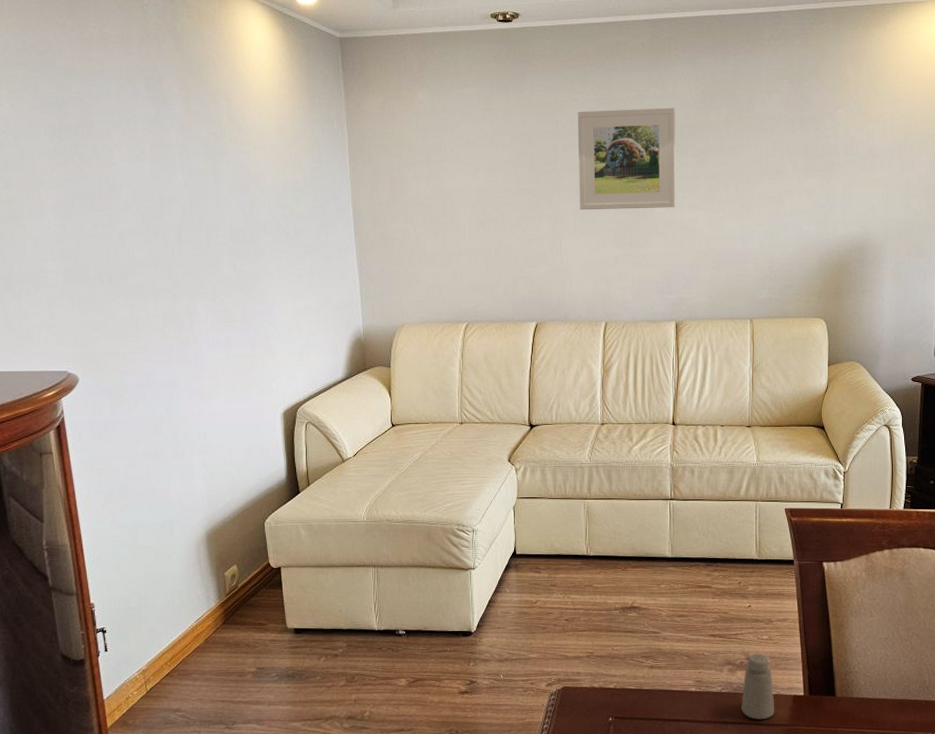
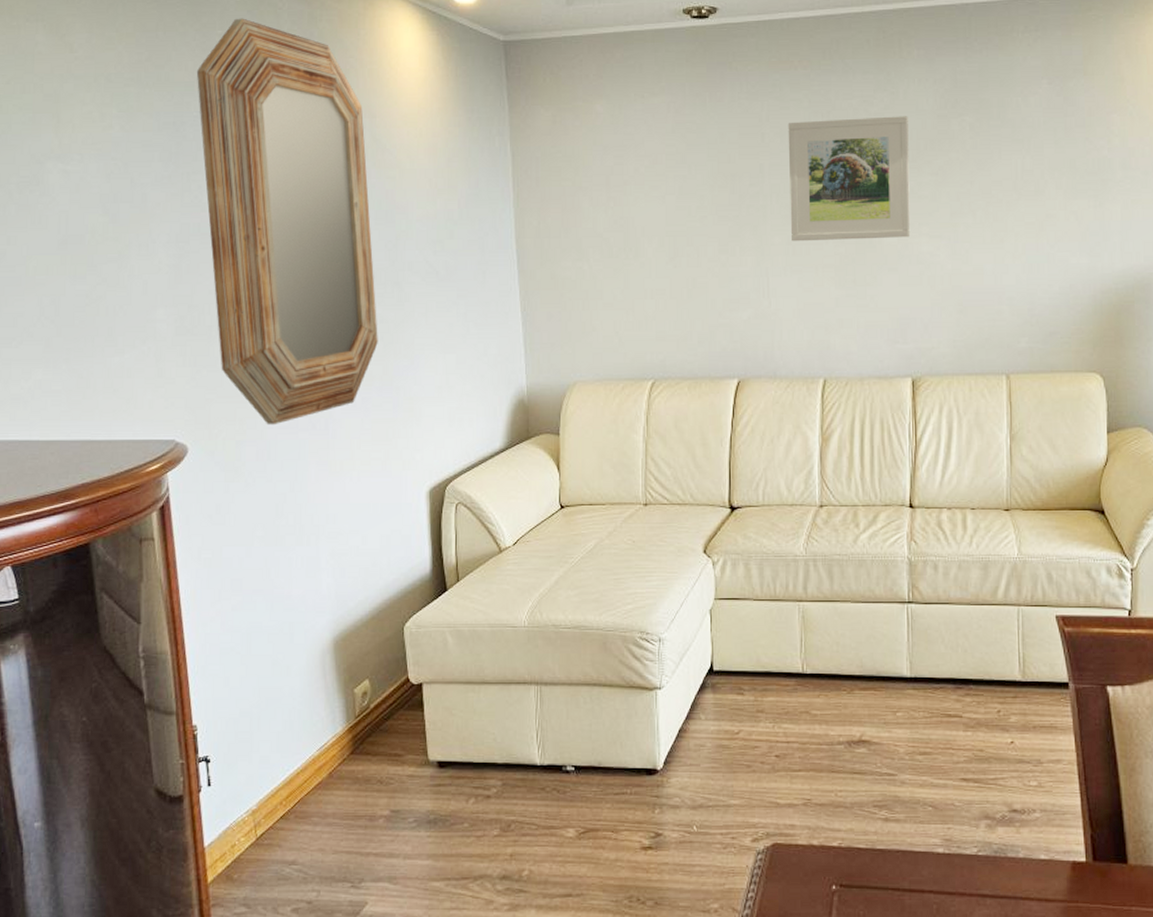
home mirror: none [74,12,238,359] -> present [196,18,378,425]
saltshaker: present [741,654,774,720] -> none [1004,805,1047,893]

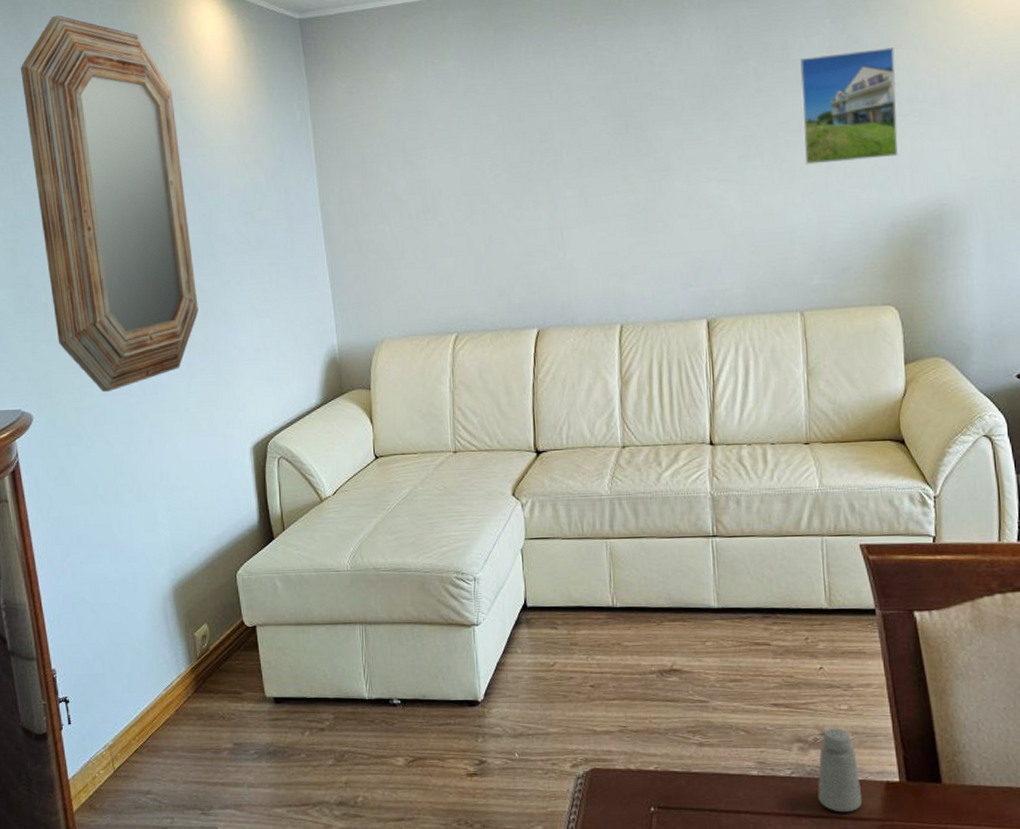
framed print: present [788,116,911,242] -> none [574,64,700,194]
saltshaker: none [1004,805,1047,893] -> present [818,728,862,813]
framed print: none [1015,113,1110,226] -> present [800,47,898,165]

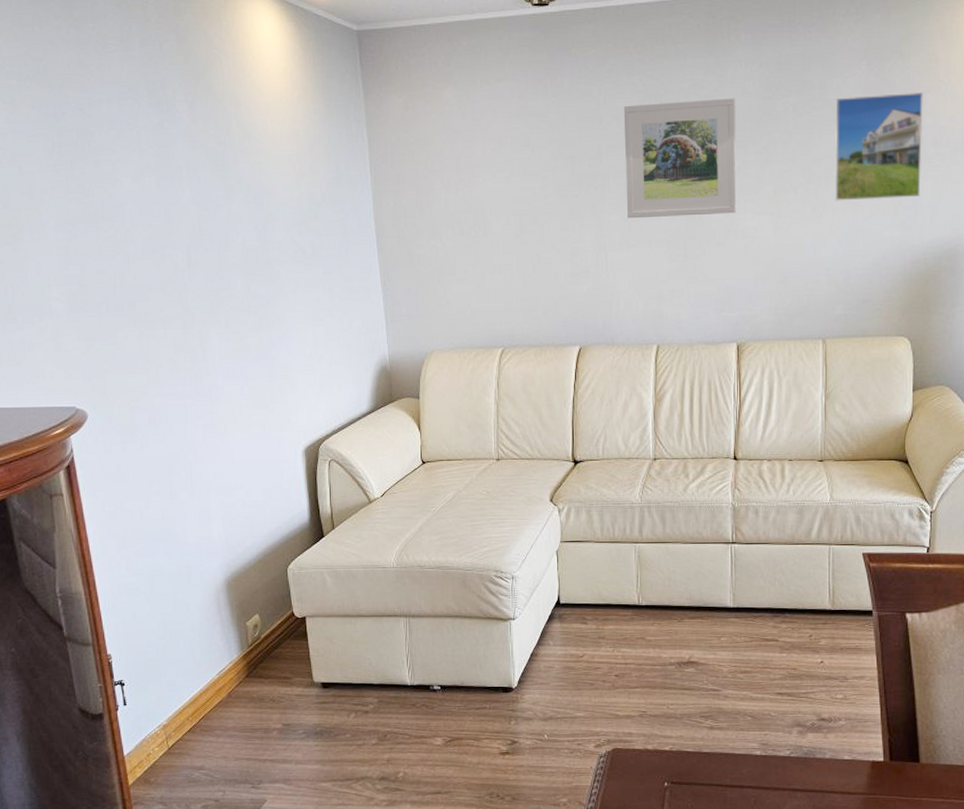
home mirror: present [20,15,198,393] -> none [72,11,253,393]
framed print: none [574,64,700,194] -> present [623,98,737,219]
saltshaker: present [818,728,862,813] -> none [812,714,850,788]

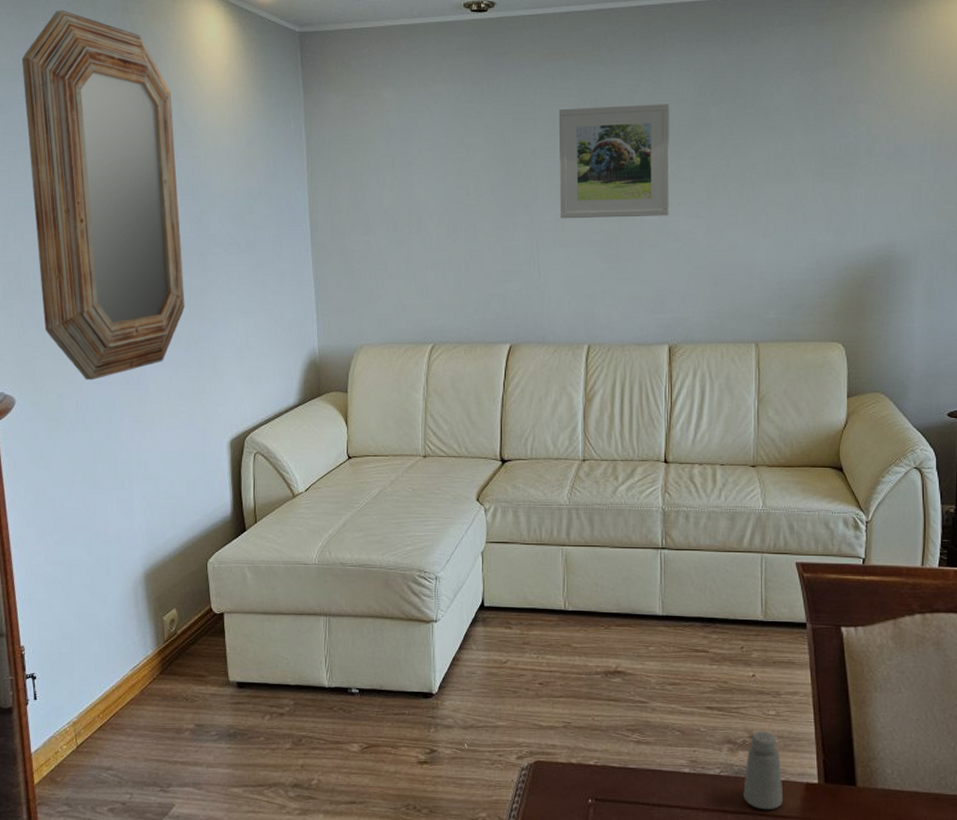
home mirror: none [72,11,253,393] -> present [21,10,185,381]
saltshaker: none [812,714,850,788] -> present [743,731,783,810]
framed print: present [835,92,923,201] -> none [768,102,856,206]

